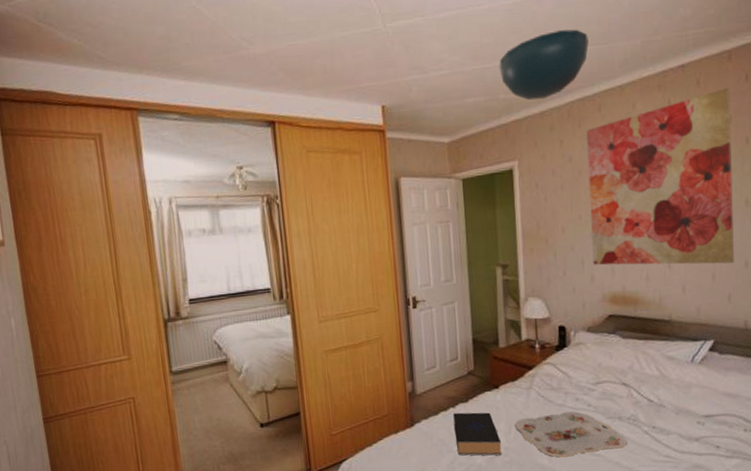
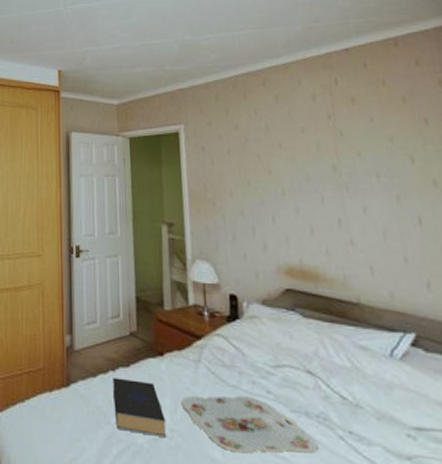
ceiling light: present [499,29,589,101] -> none [166,15,251,73]
wall art: present [586,88,734,265] -> none [252,71,429,248]

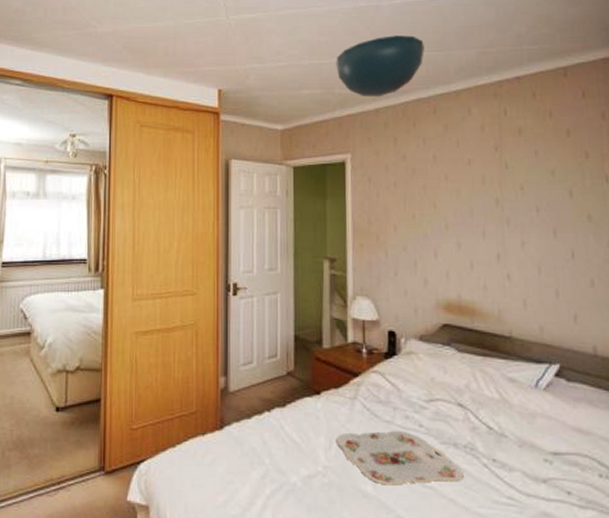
book: present [113,378,167,438] -> none [268,418,321,476]
ceiling light: none [166,15,251,73] -> present [336,35,424,97]

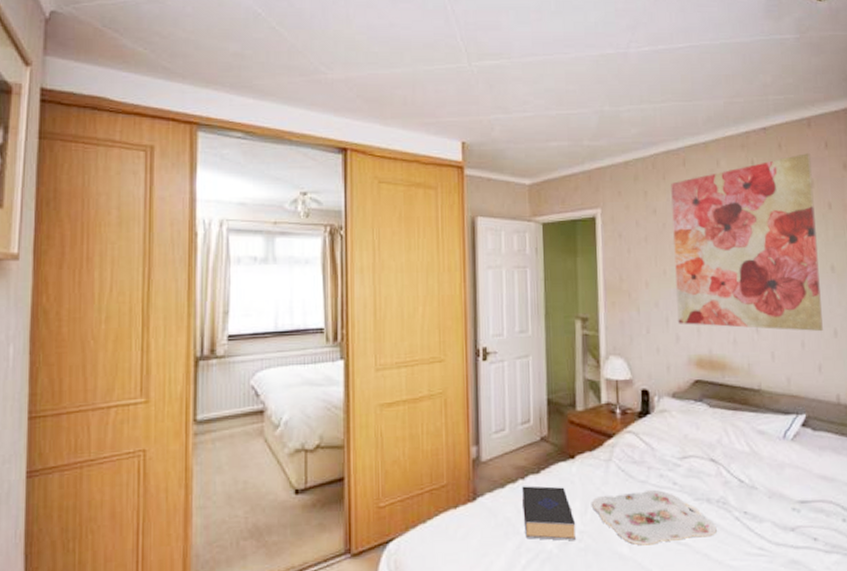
book: none [268,418,321,476] -> present [522,486,577,541]
ceiling light: present [336,35,424,97] -> none [584,84,673,150]
wall art: none [421,102,579,282] -> present [671,153,823,332]

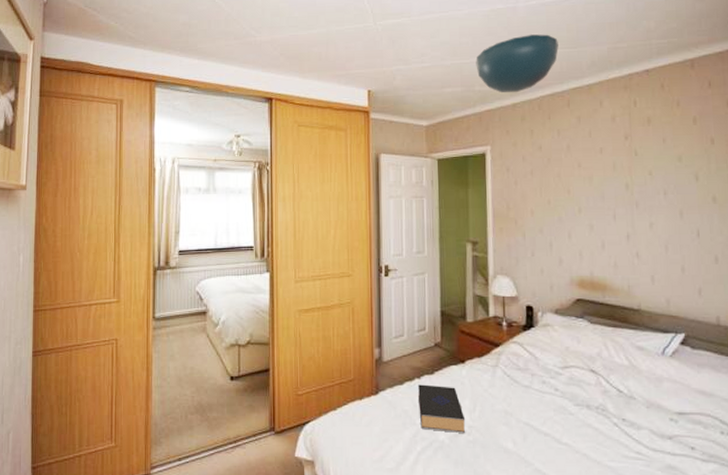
ceiling light: none [584,84,673,150] -> present [476,34,559,94]
serving tray: present [592,490,717,546] -> none [480,395,596,442]
wall art: present [671,153,823,332] -> none [556,92,704,258]

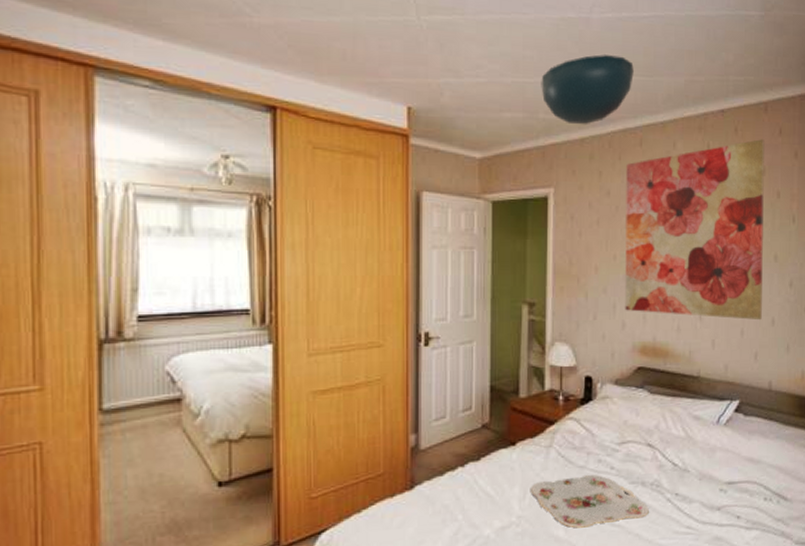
book: present [418,384,466,434] -> none [462,473,514,526]
serving tray: none [480,395,596,442] -> present [531,475,649,528]
wall art: none [556,92,704,258] -> present [625,139,765,321]

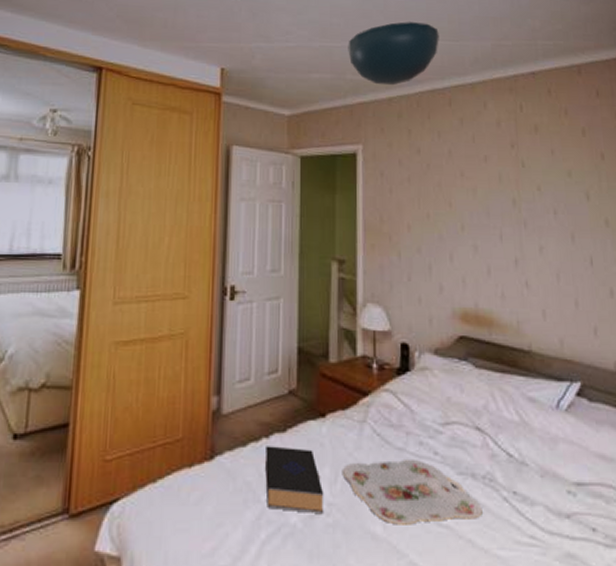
book: none [462,473,514,526] -> present [265,446,324,515]
wall art: present [625,139,765,321] -> none [436,101,598,291]

